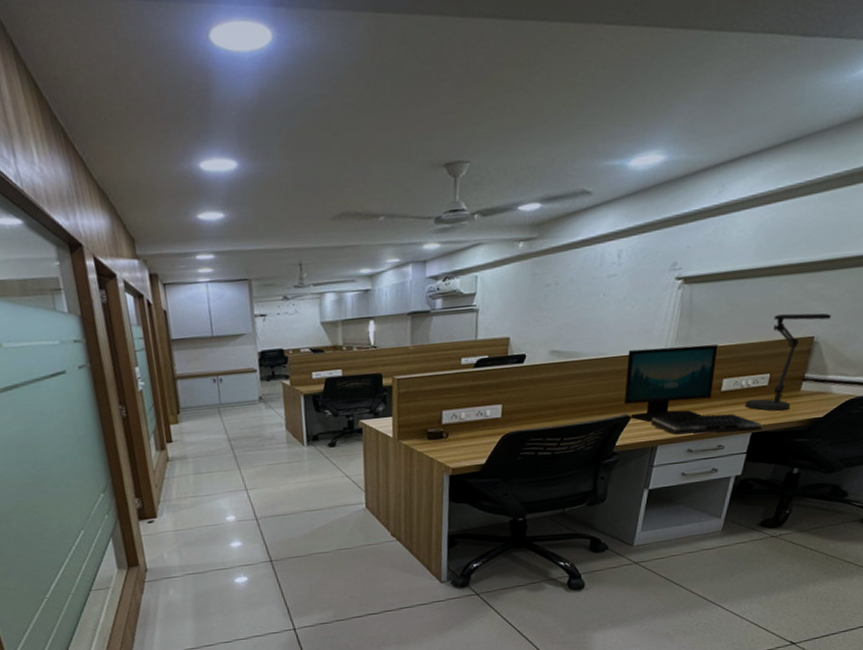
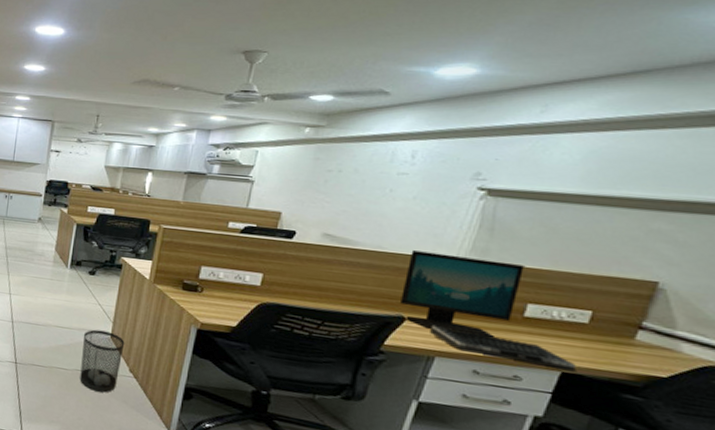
waste bin: none [336,501,382,566] -> present [80,329,125,393]
desk lamp: present [744,313,831,411] -> none [554,248,685,357]

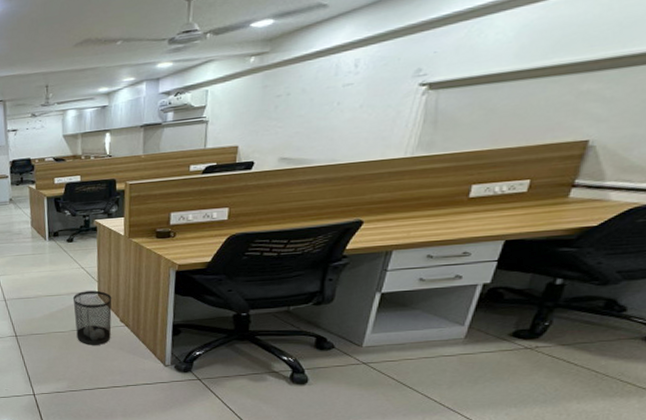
computer monitor: present [400,250,524,337] -> none [357,150,467,227]
computer keyboard: present [430,324,576,372] -> none [386,220,518,240]

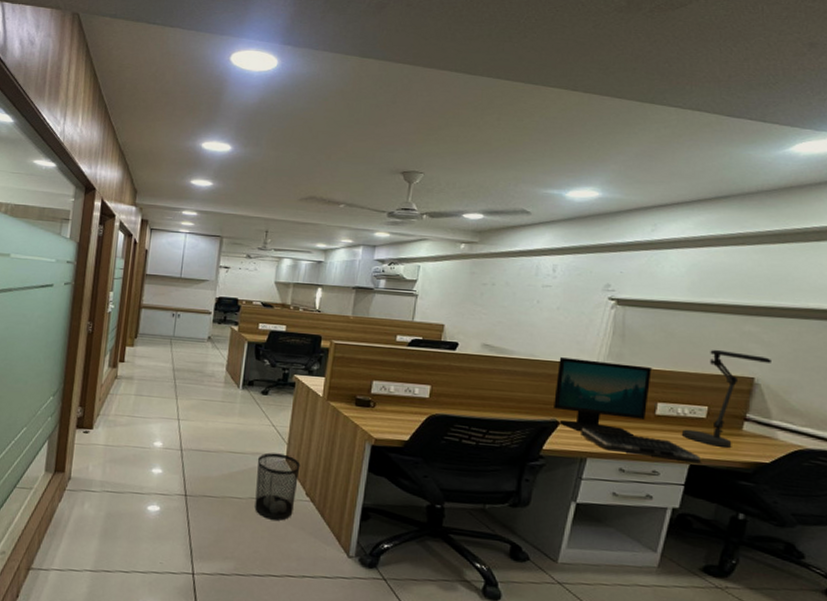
computer monitor: none [357,150,467,227] -> present [554,357,651,436]
computer keyboard: none [386,220,518,240] -> present [581,427,701,464]
desk lamp: none [497,115,612,219] -> present [681,349,771,448]

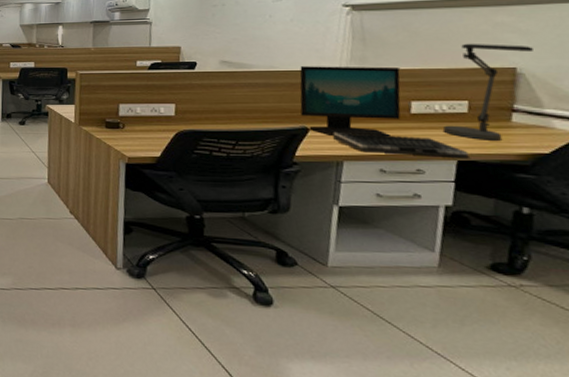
waste bin: present [255,452,301,521] -> none [22,176,62,238]

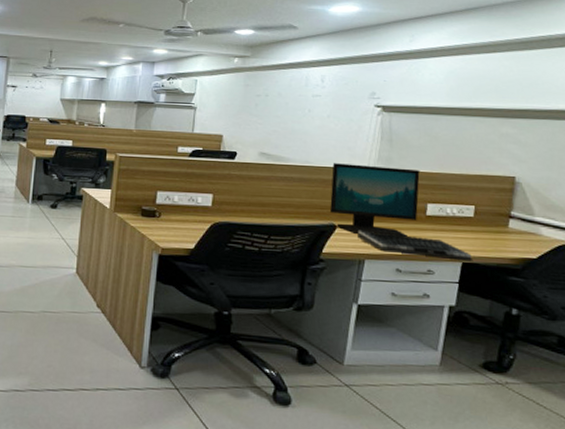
desk lamp: present [442,43,533,140] -> none [452,150,530,245]

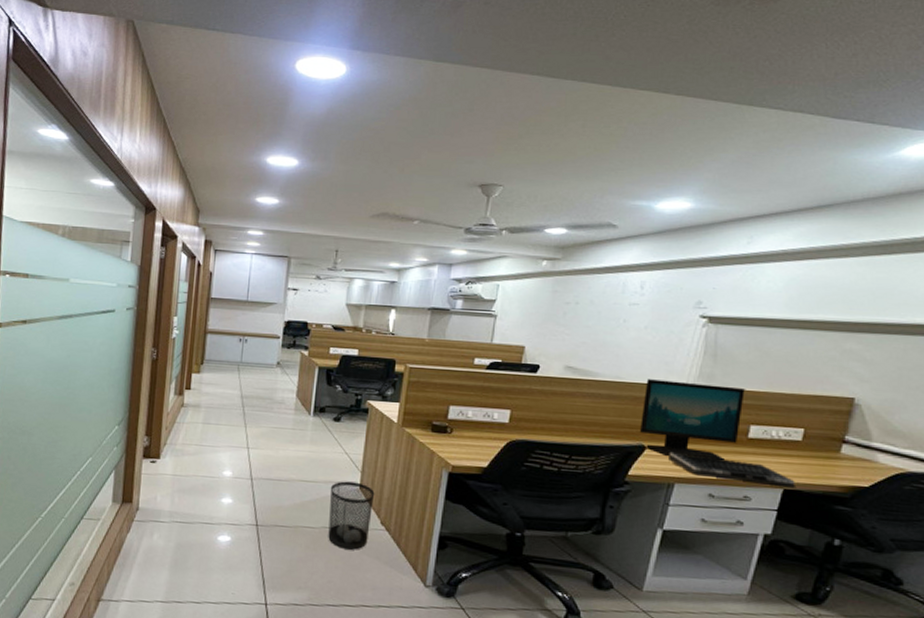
waste bin: none [47,265,91,333] -> present [328,481,375,550]

